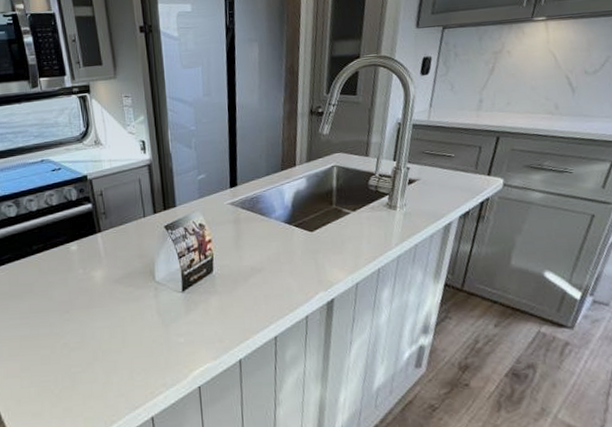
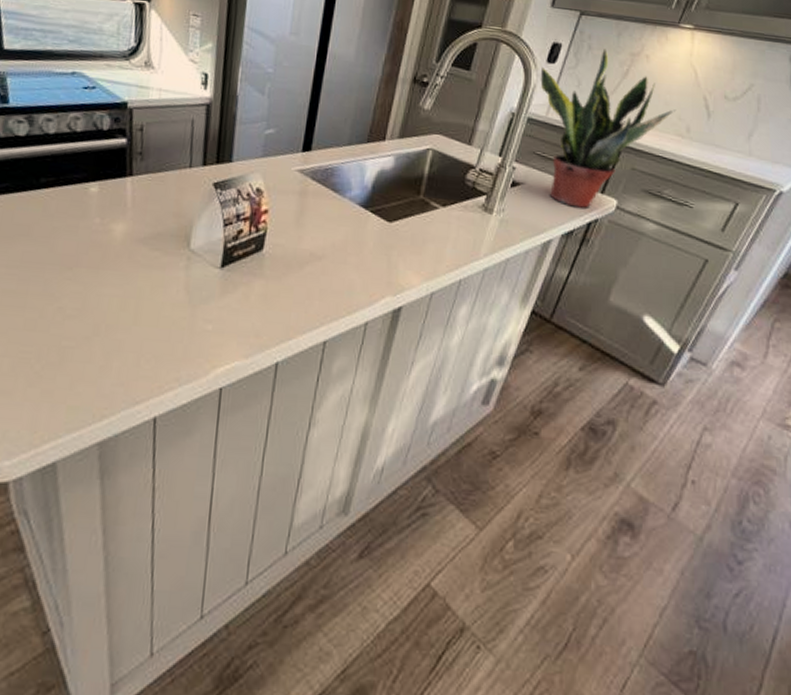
potted plant: none [416,53,543,192] -> present [540,48,677,208]

